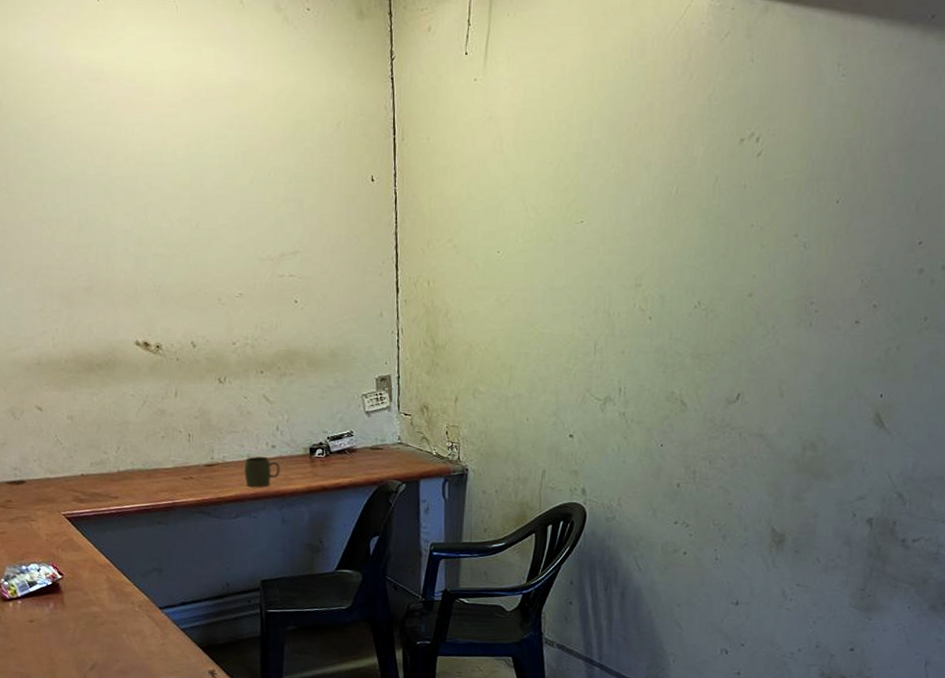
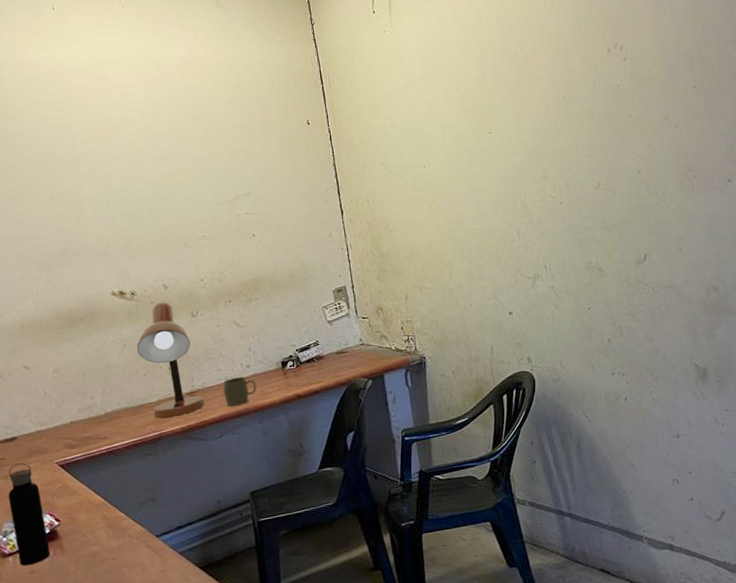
water bottle: none [12,508,51,614] -> present [8,463,50,566]
desk lamp: none [157,361,223,488] -> present [137,302,204,418]

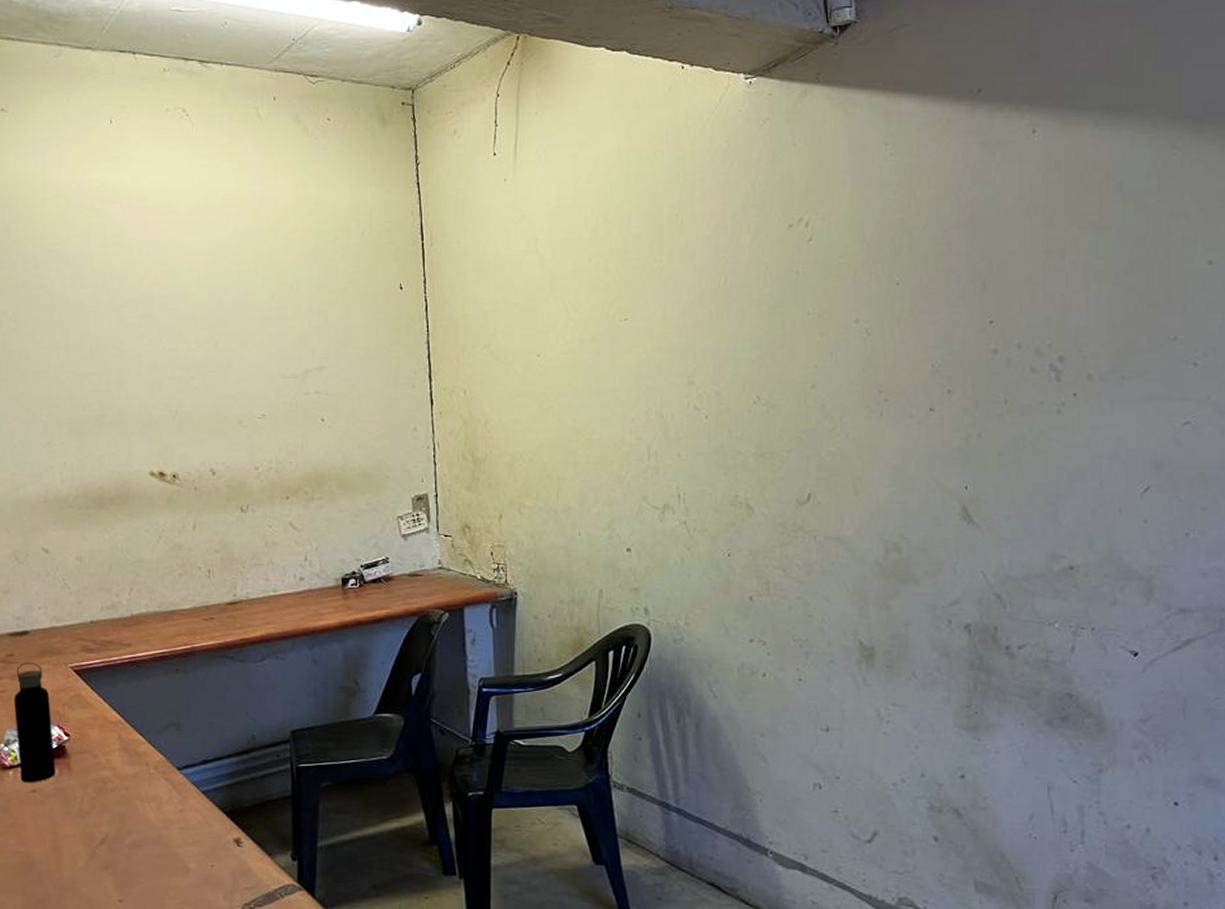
desk lamp: present [137,302,204,418] -> none [174,490,246,629]
mug: present [223,376,257,407] -> none [270,591,310,626]

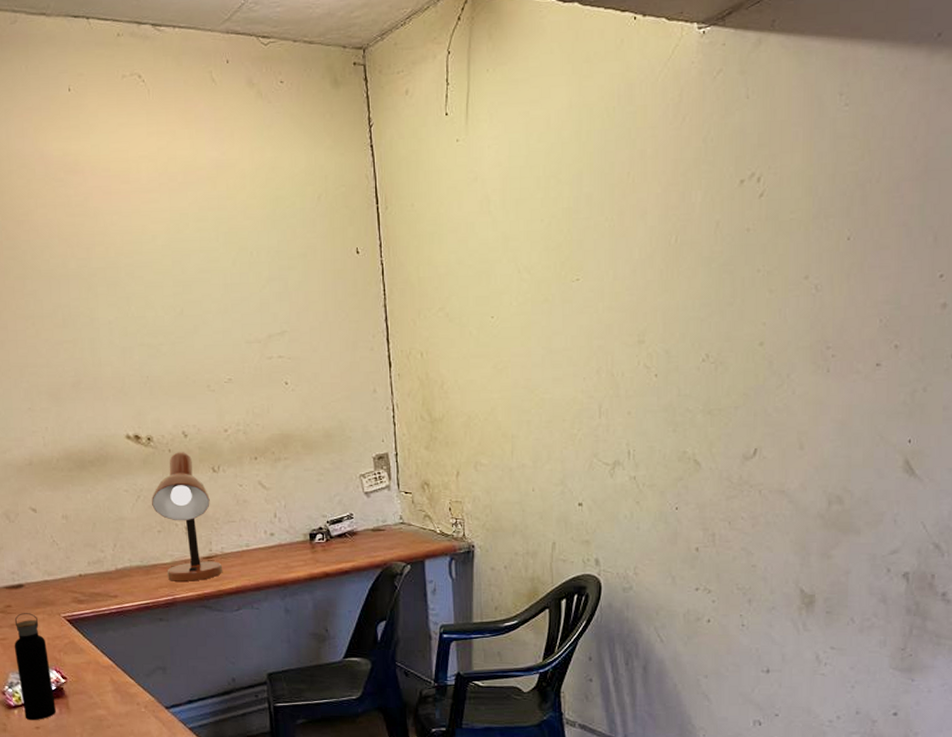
desk lamp: none [174,490,246,629] -> present [152,452,222,581]

